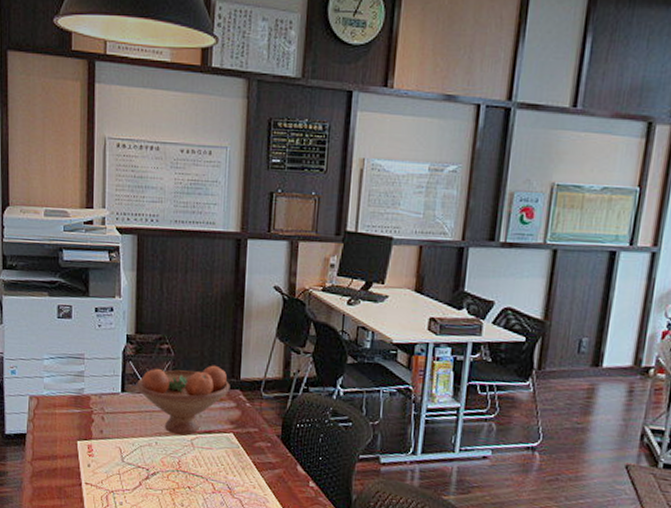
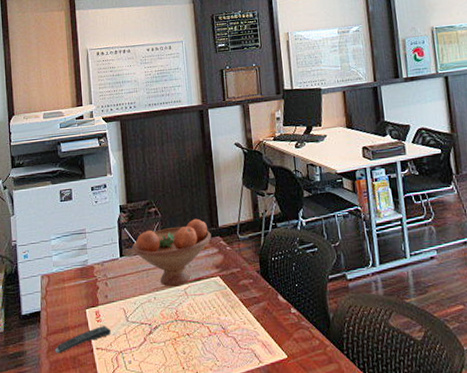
remote control: none [39,461,103,481] -> present [54,326,111,354]

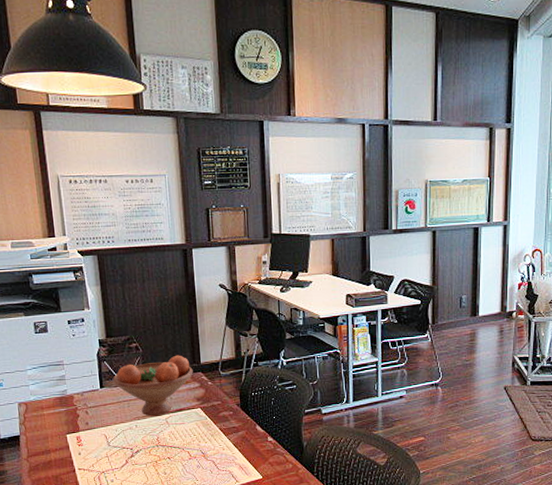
remote control: present [54,326,111,354] -> none [36,449,93,473]

